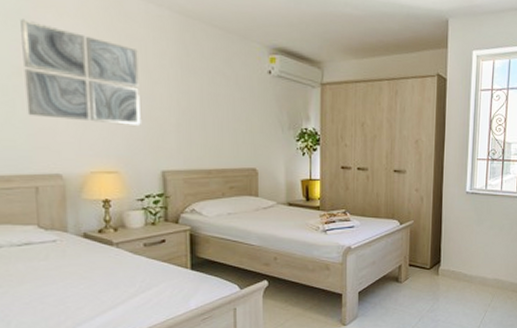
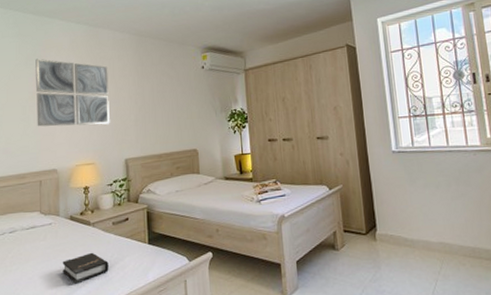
hardback book: none [73,276,139,311] -> present [62,252,109,284]

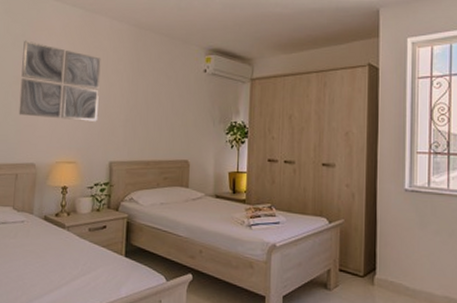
hardback book: present [62,252,109,284] -> none [30,257,80,289]

